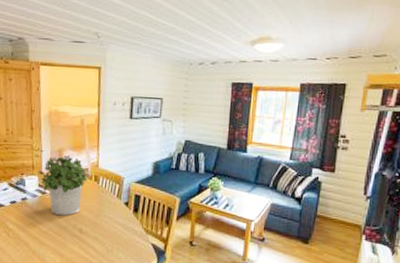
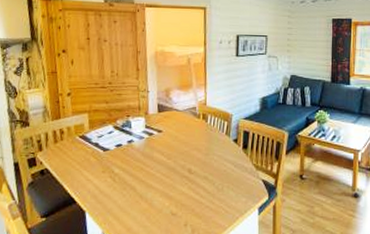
potted plant: present [39,154,88,216] -> none [146,94,196,157]

